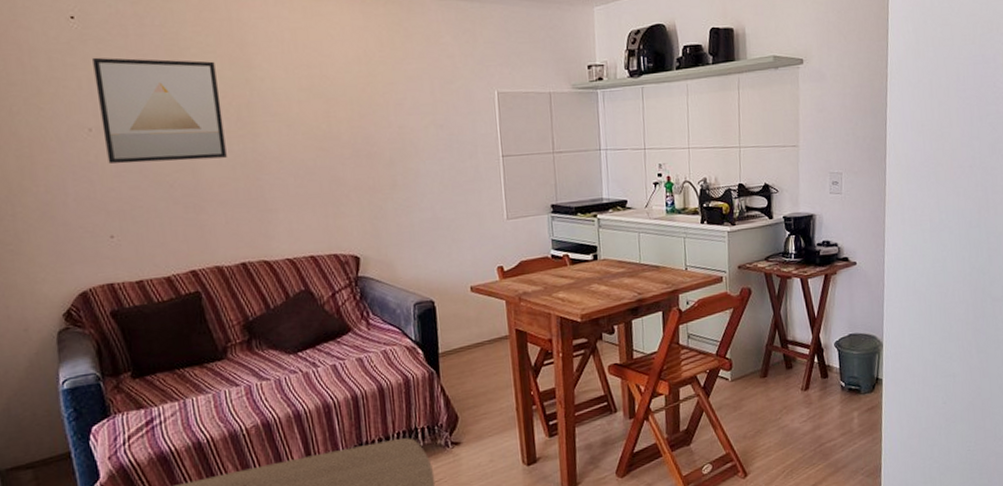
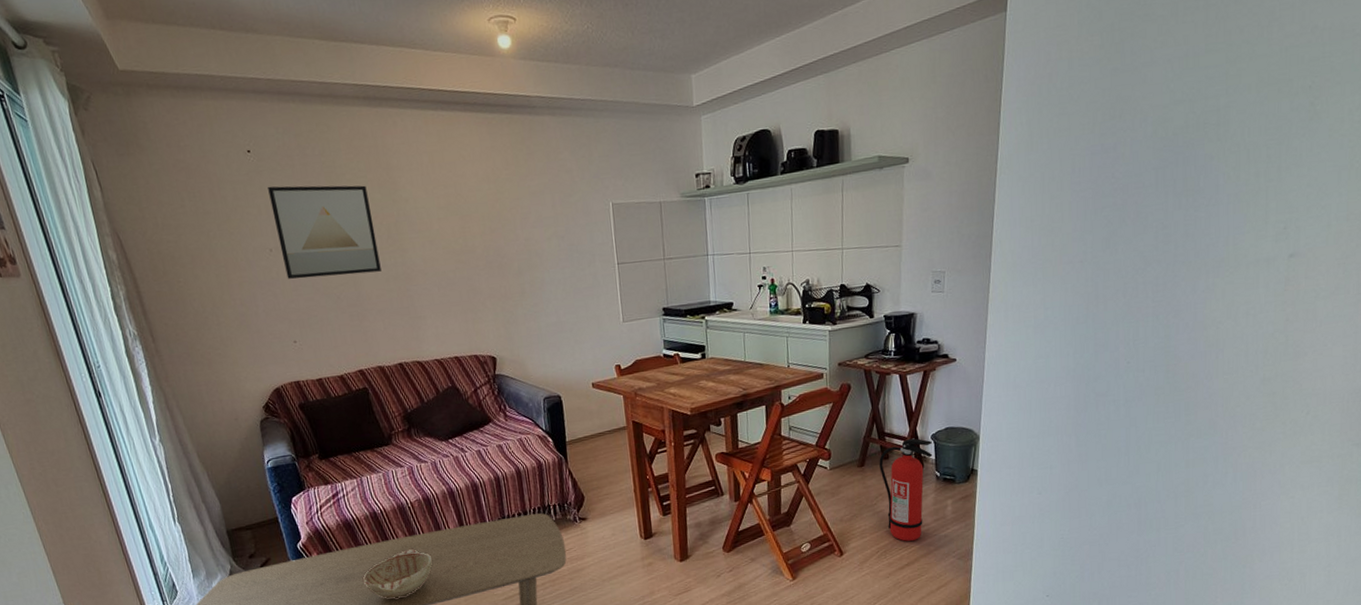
fire extinguisher: none [782,345,837,459] -> present [879,438,933,542]

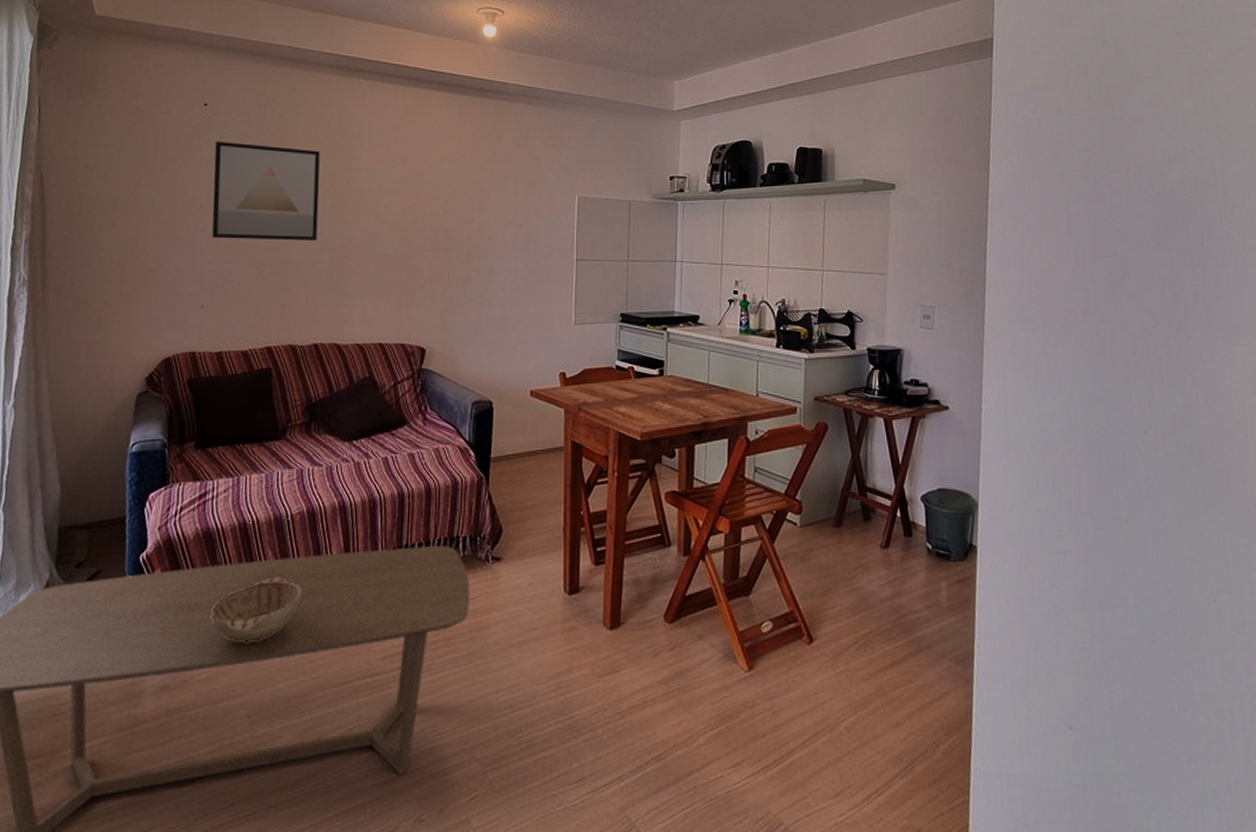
fire extinguisher: present [879,438,933,542] -> none [859,497,923,633]

